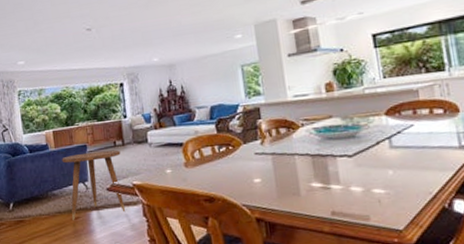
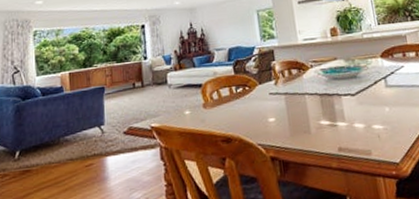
side table: present [62,149,126,221] -> none [77,91,143,169]

